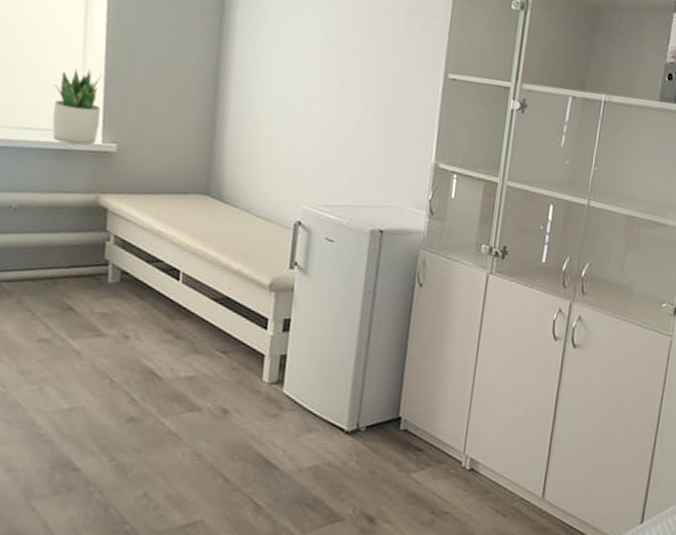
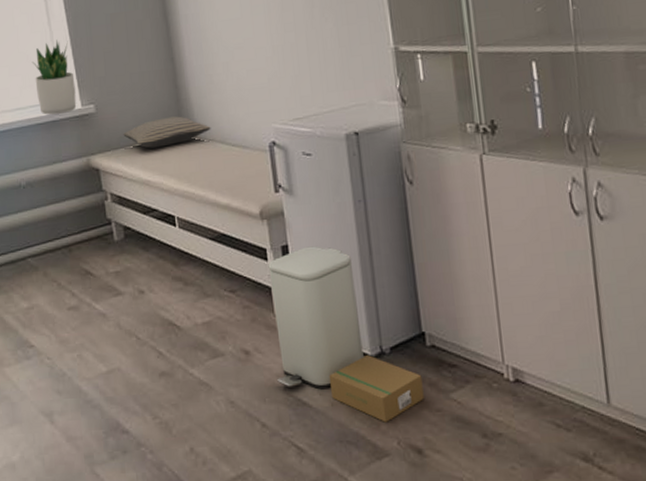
pillow: none [142,174,239,203] -> present [123,116,211,148]
pedal bin: none [250,323,350,455] -> present [268,246,364,390]
box: none [300,430,389,491] -> present [328,355,424,423]

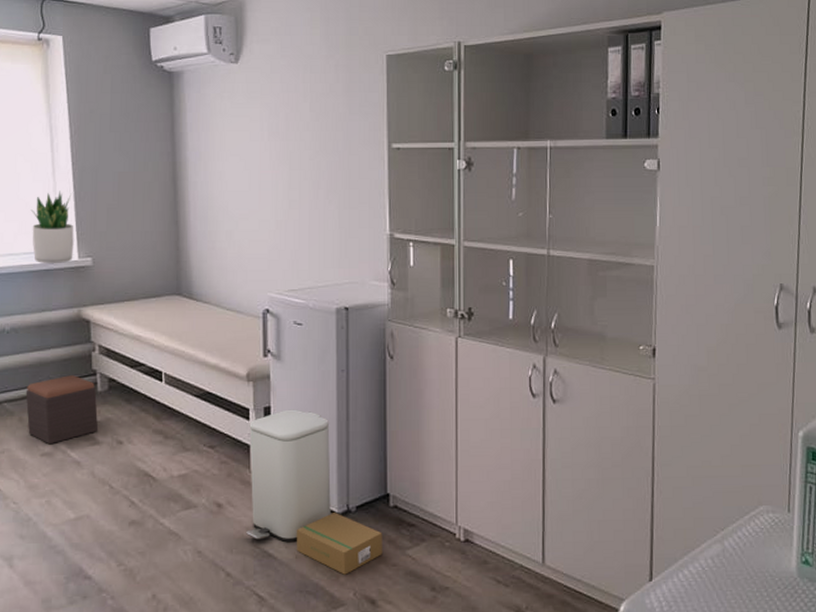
footstool: none [47,226,120,298] -> present [25,375,99,445]
pillow: present [123,116,211,148] -> none [118,277,208,305]

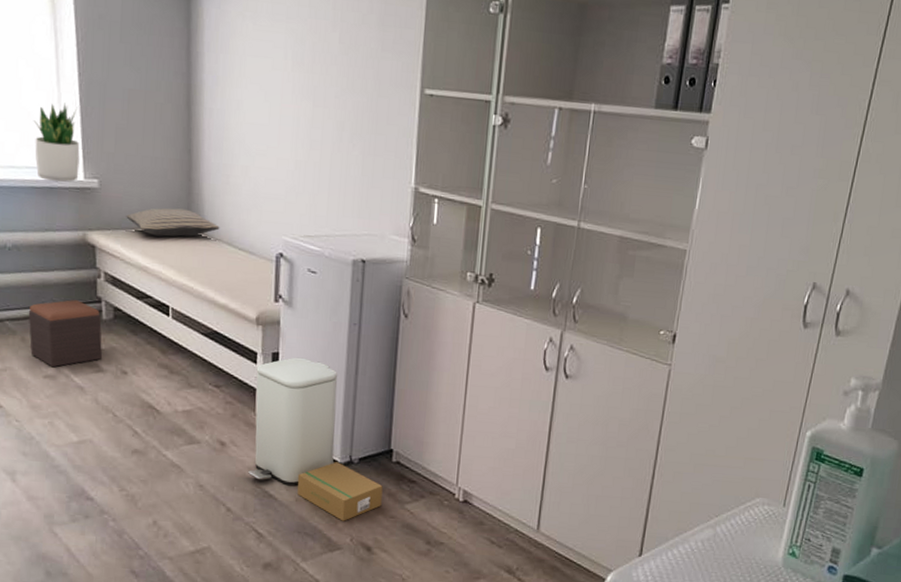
pillow: none [118,277,208,305] -> present [126,208,220,237]

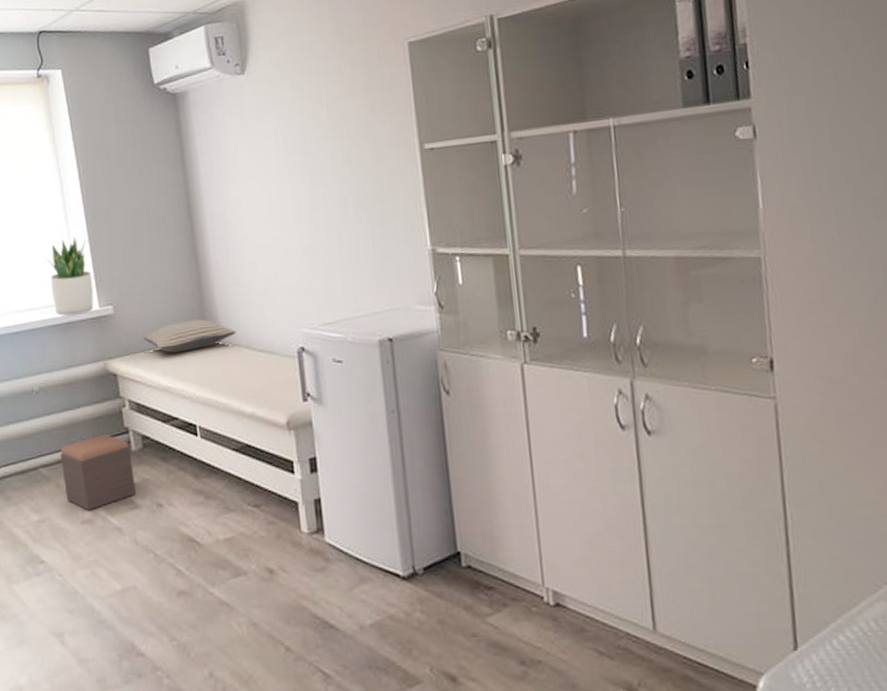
pedal bin: present [248,357,338,486] -> none [295,458,395,612]
box: present [297,462,383,521] -> none [357,576,459,648]

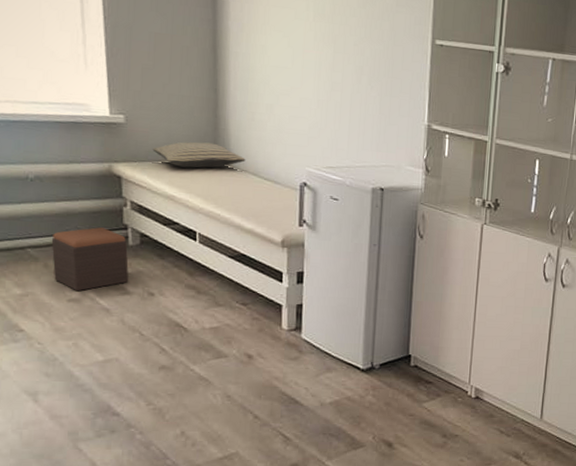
planter: present [47,236,94,317] -> none [57,44,106,118]

